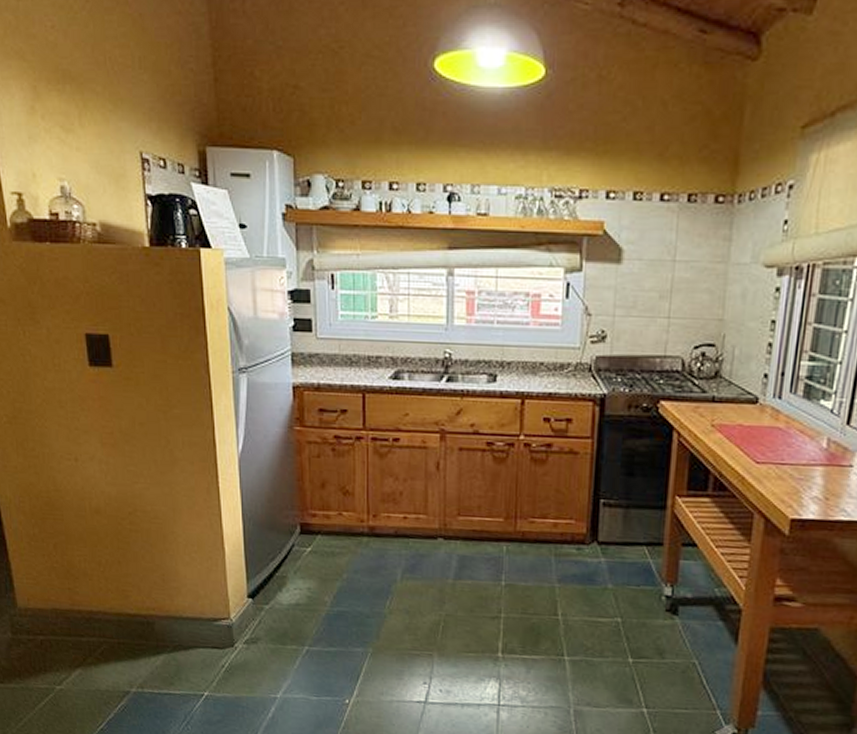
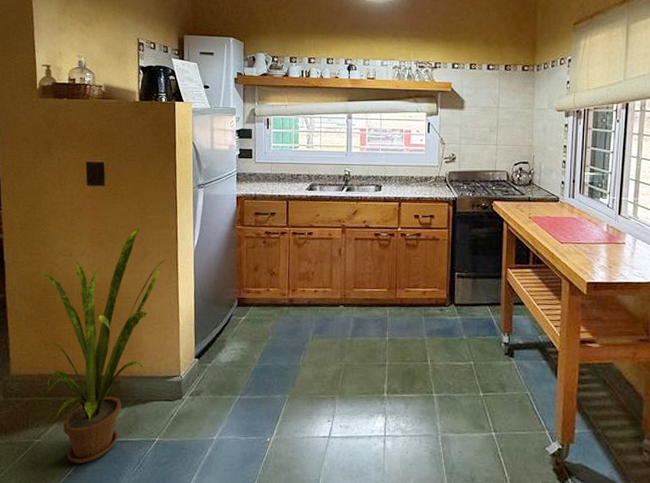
house plant: none [30,425,202,717] -> present [33,227,166,464]

